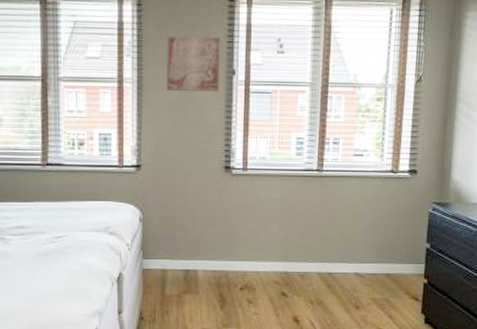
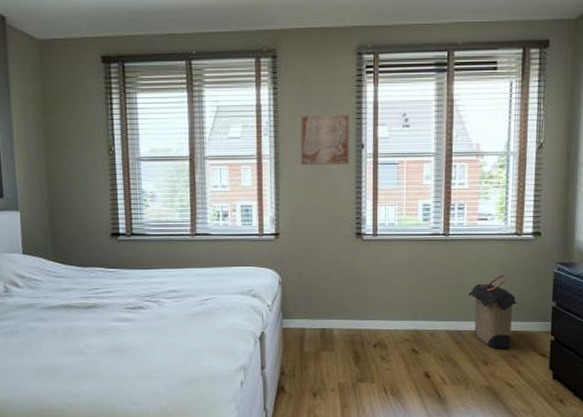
laundry hamper: none [341,214,391,292] -> present [468,274,517,348]

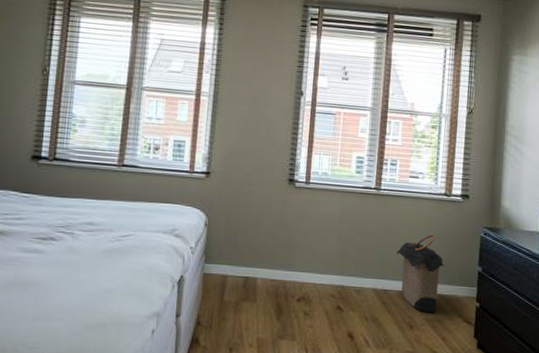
wall art: present [300,114,349,166] -> none [239,58,291,111]

